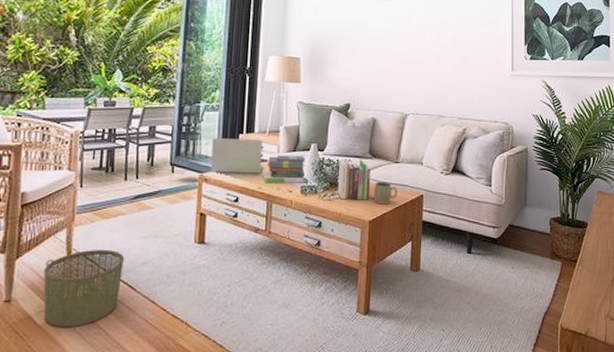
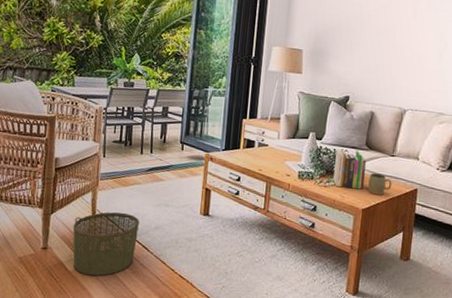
laptop: present [210,138,263,174] -> none [216,121,264,157]
books: present [263,155,305,184] -> none [263,141,304,169]

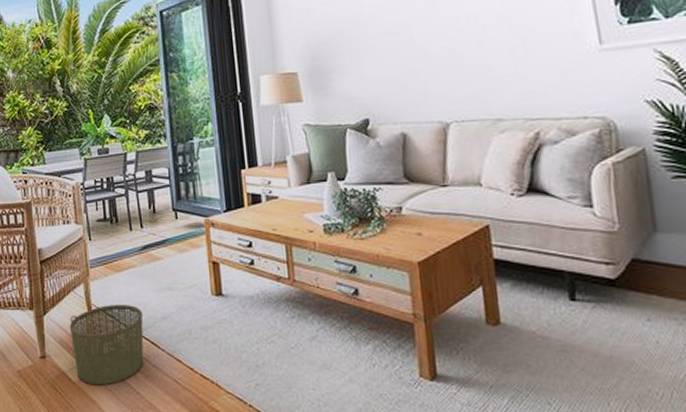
books: present [333,149,366,190] -> none [366,186,413,238]
mug: present [368,173,392,196] -> none [418,212,452,241]

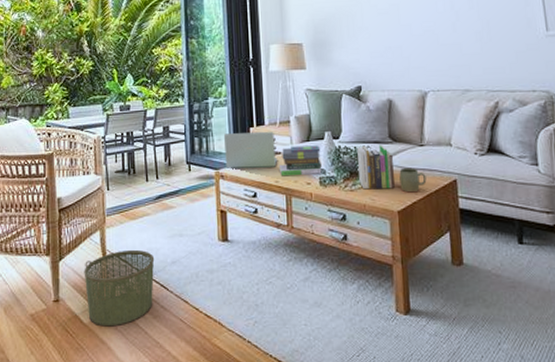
laptop: none [212,174,274,216] -> present [223,132,277,168]
books: none [275,188,326,224] -> present [278,145,322,177]
books: none [366,186,413,238] -> present [357,145,395,190]
mug: none [418,212,452,241] -> present [399,167,427,193]

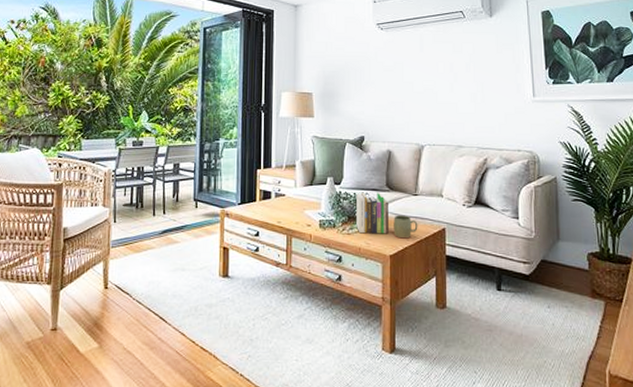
basket: present [84,249,155,327] -> none [84,281,156,357]
laptop: present [223,132,277,168] -> none [231,174,281,208]
books: present [278,145,322,177] -> none [282,189,322,218]

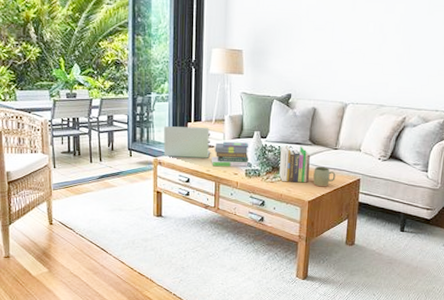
laptop: none [231,174,281,208] -> present [163,126,210,158]
books: none [282,189,322,218] -> present [211,141,249,167]

